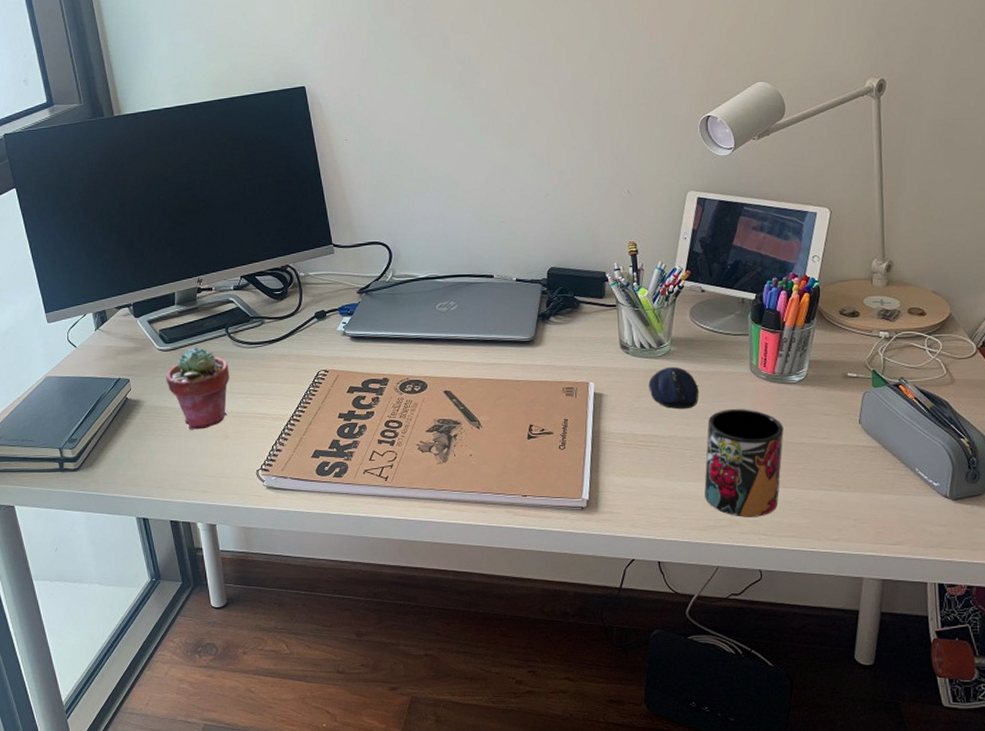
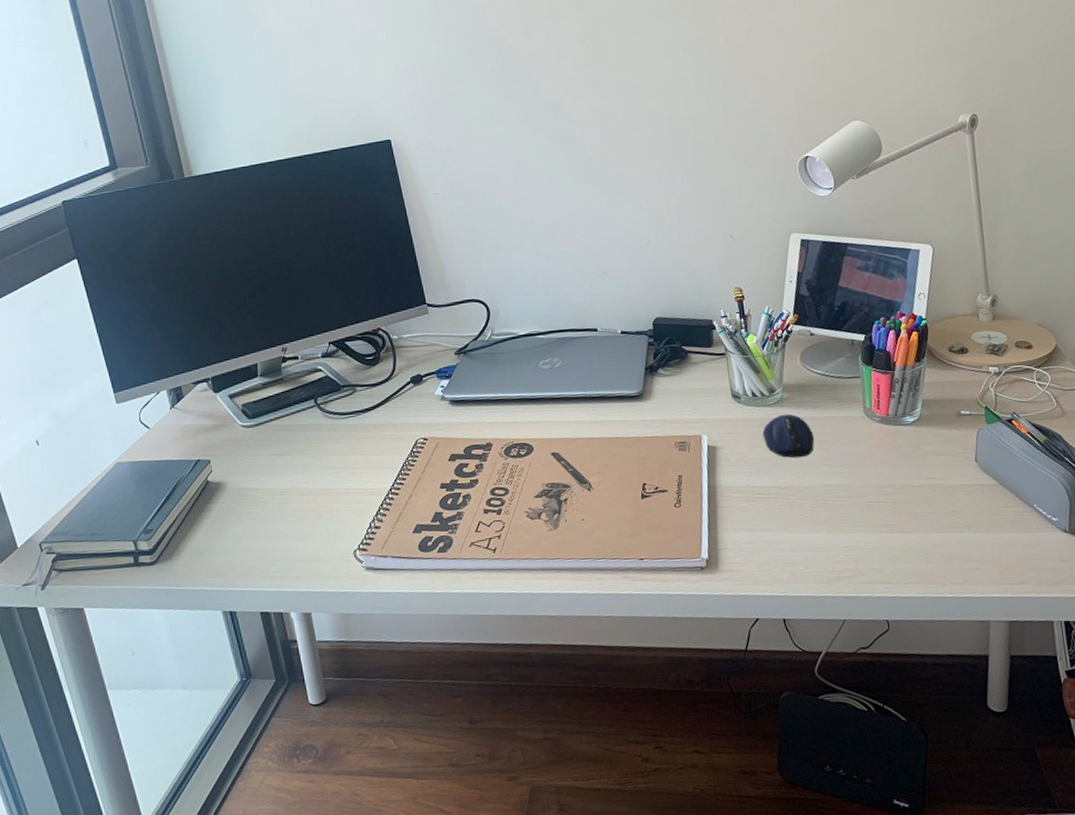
potted succulent: present [166,347,230,430] -> none [250,421,321,511]
mug: present [704,409,784,517] -> none [824,453,902,567]

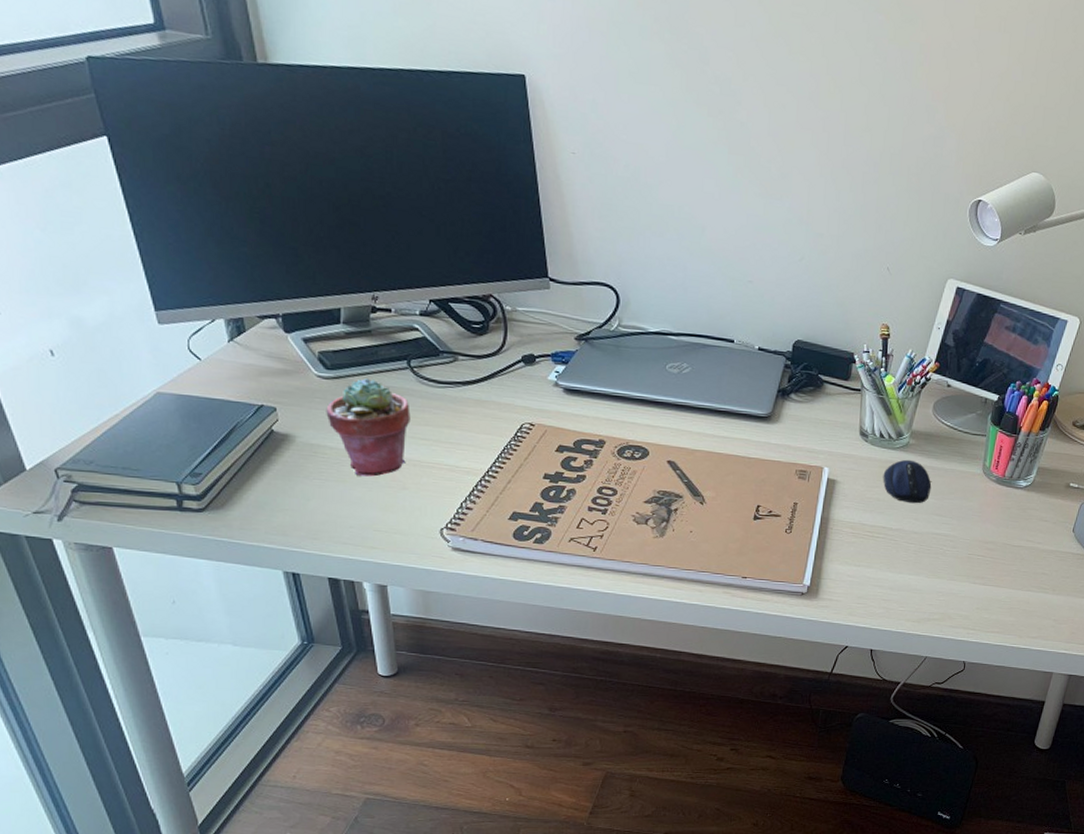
potted succulent: none [250,421,321,511] -> present [326,378,411,477]

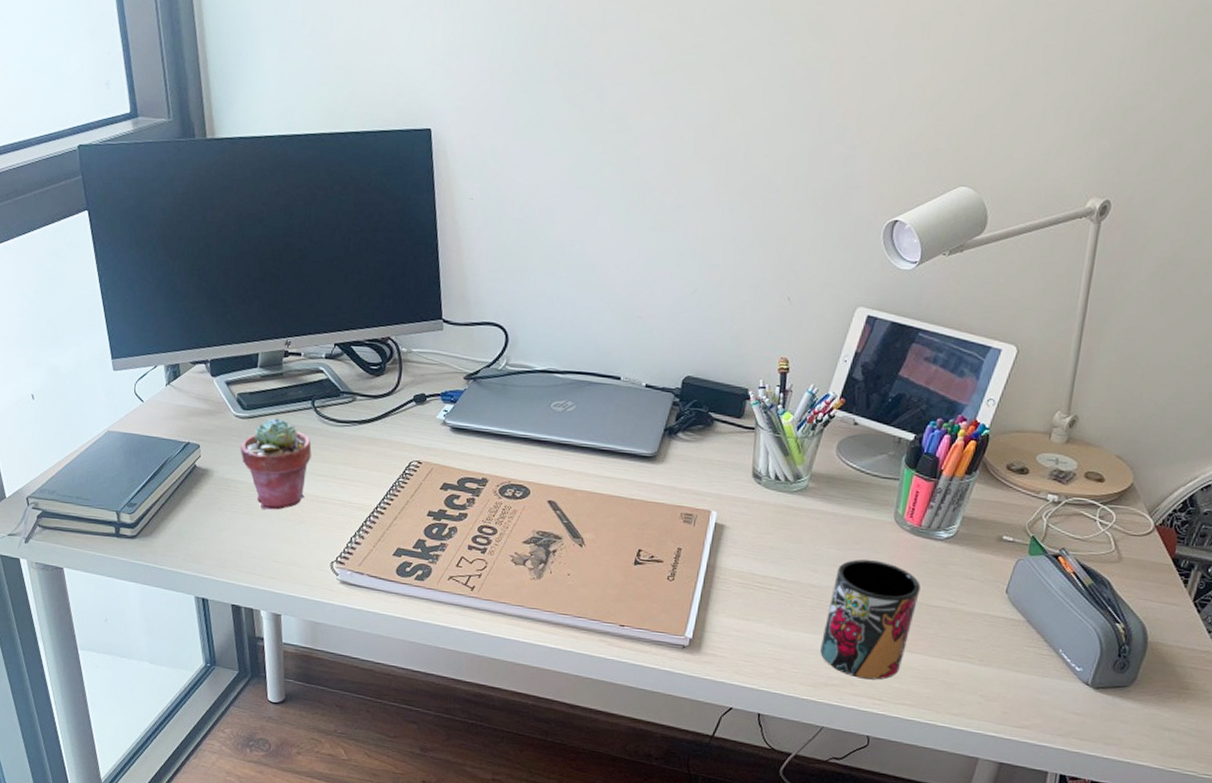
computer mouse: present [883,459,932,504] -> none [777,504,833,554]
mug: none [923,507,1005,613] -> present [820,559,921,680]

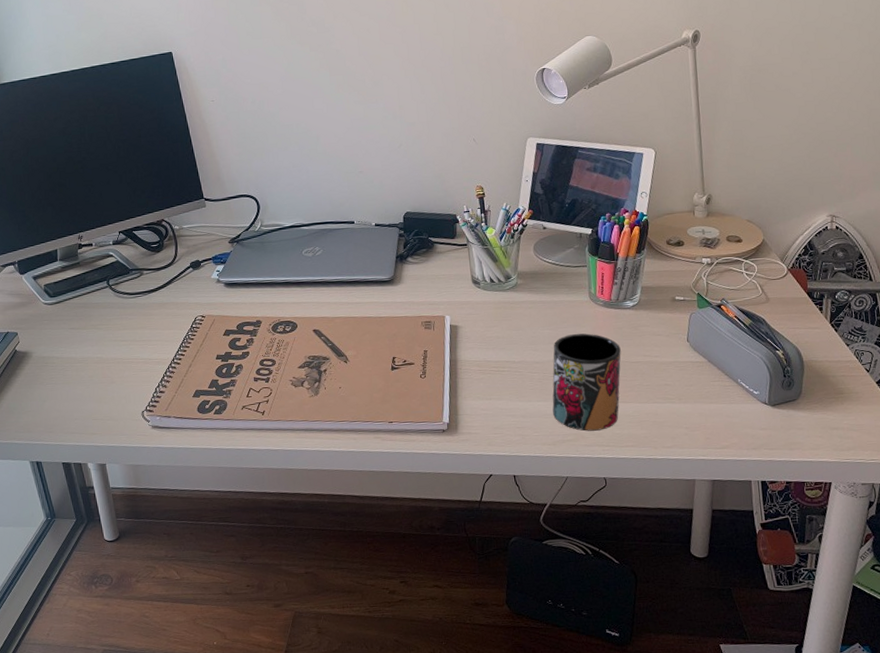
potted succulent: present [240,418,312,510] -> none [52,299,113,377]

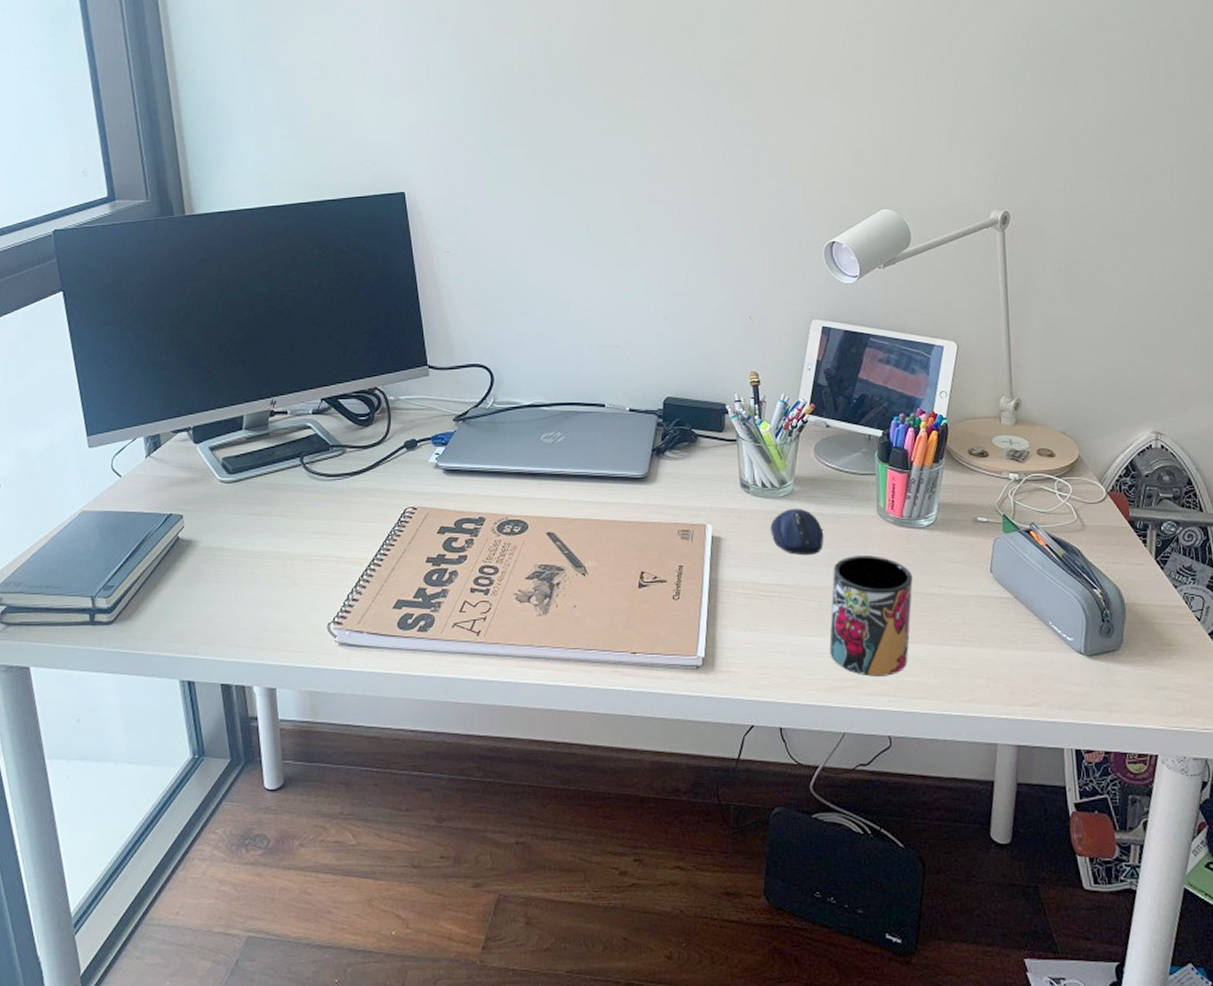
computer mouse: none [499,298,545,337] -> present [770,508,824,556]

